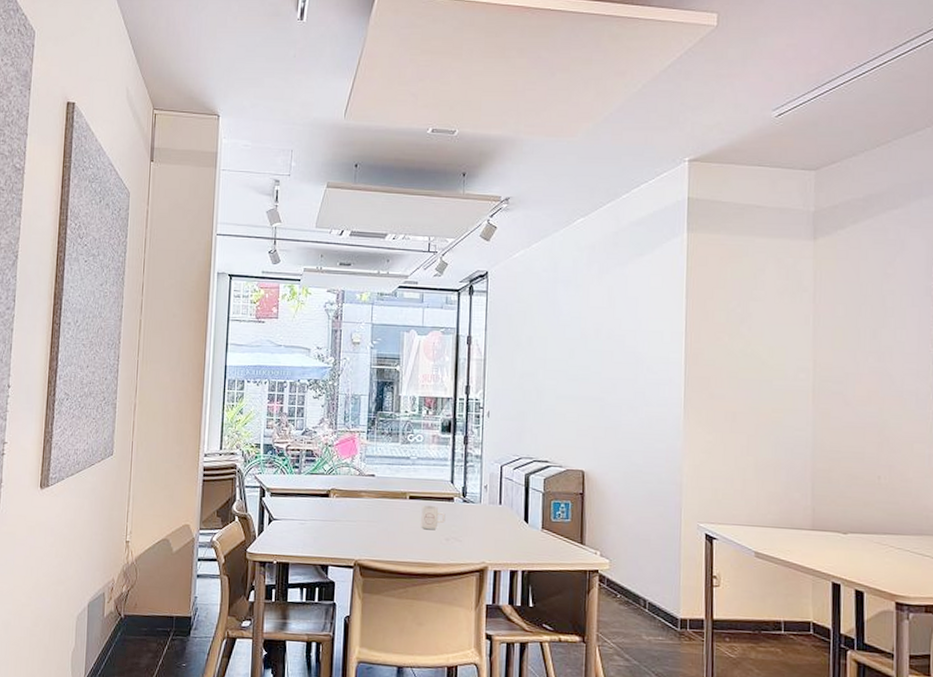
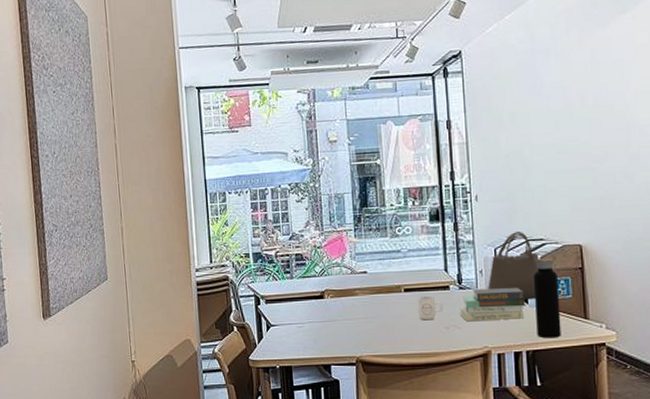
books: none [461,504,526,538] -> present [460,287,526,322]
handbag: none [491,450,543,520] -> present [488,230,539,300]
water bottle: none [534,473,560,561] -> present [533,251,561,338]

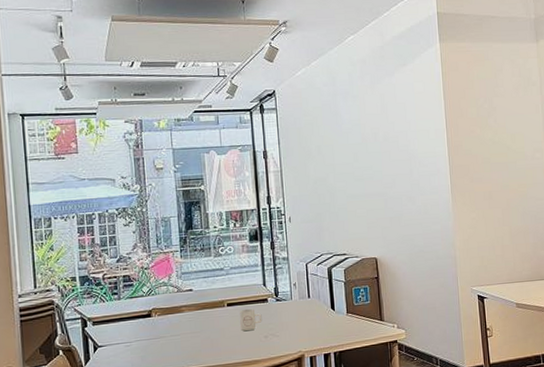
books: present [460,287,526,322] -> none [277,296,333,330]
handbag: present [488,230,539,300] -> none [301,247,343,308]
water bottle: present [533,251,561,338] -> none [338,264,362,340]

